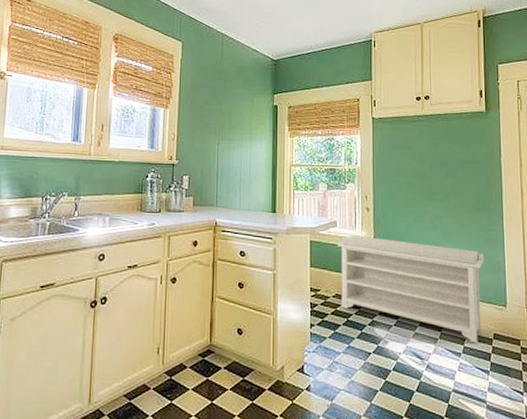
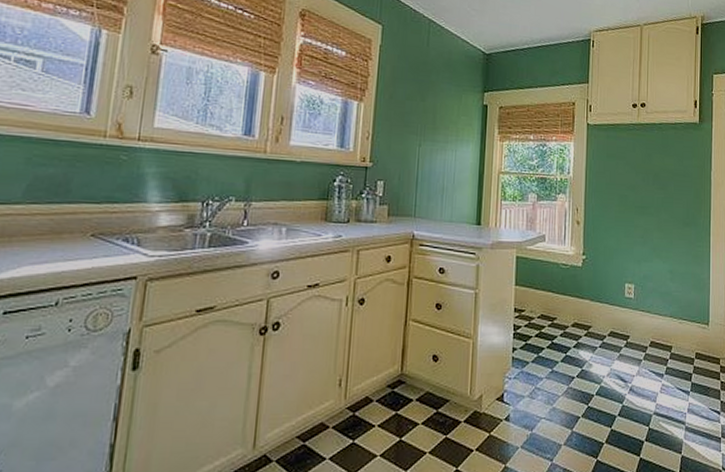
bench: present [337,235,484,343] -> none [545,250,690,364]

